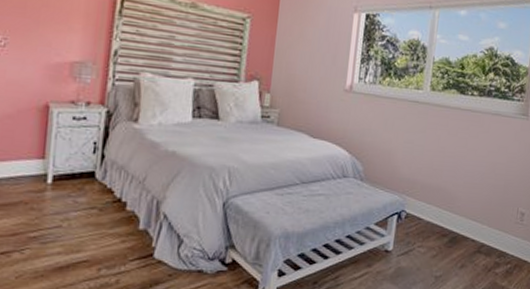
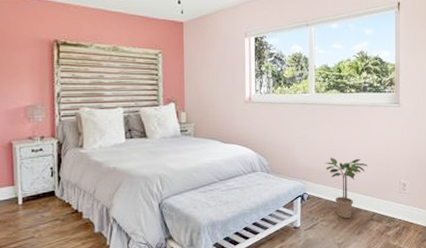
potted plant: none [431,170,482,247] -> present [324,157,368,218]

